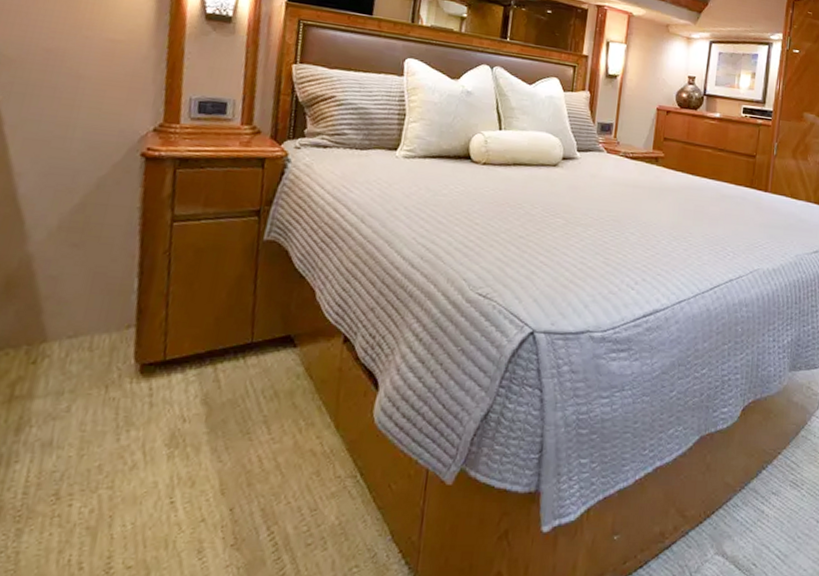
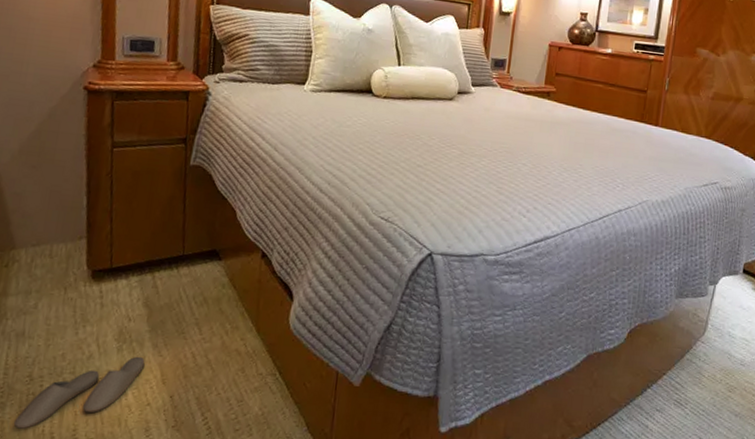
slippers: none [31,463,201,560] -> present [13,356,145,429]

